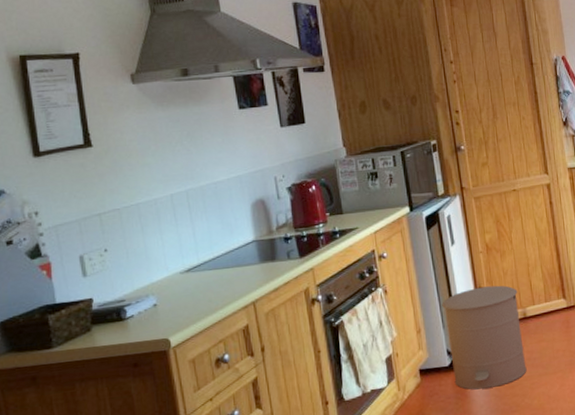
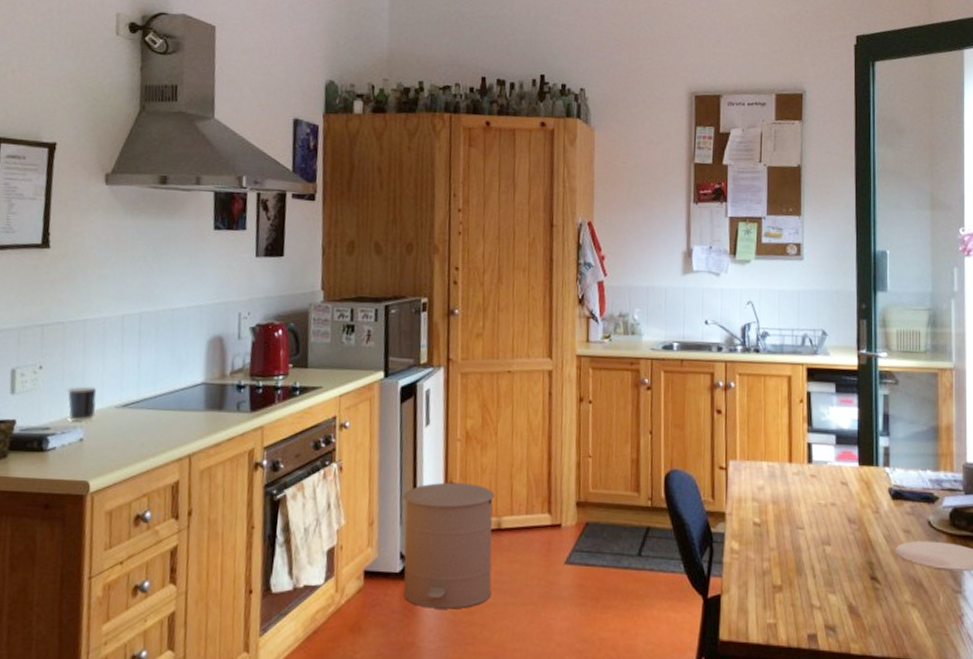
mug: none [135,259,164,292] -> present [67,386,97,422]

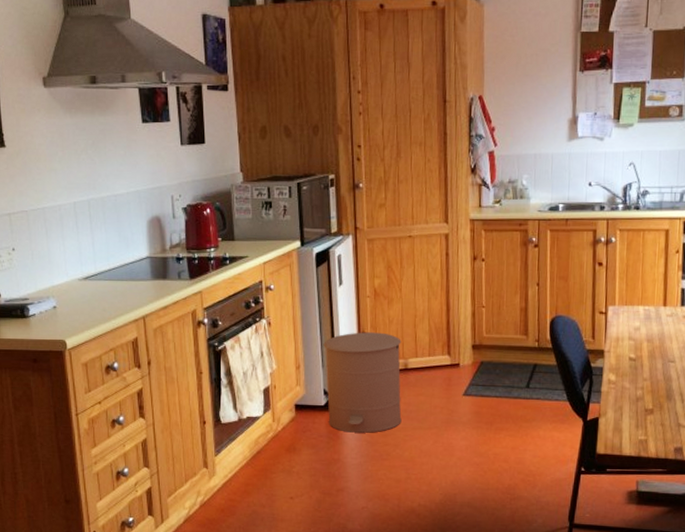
mug: present [67,386,97,422] -> none [38,263,63,293]

